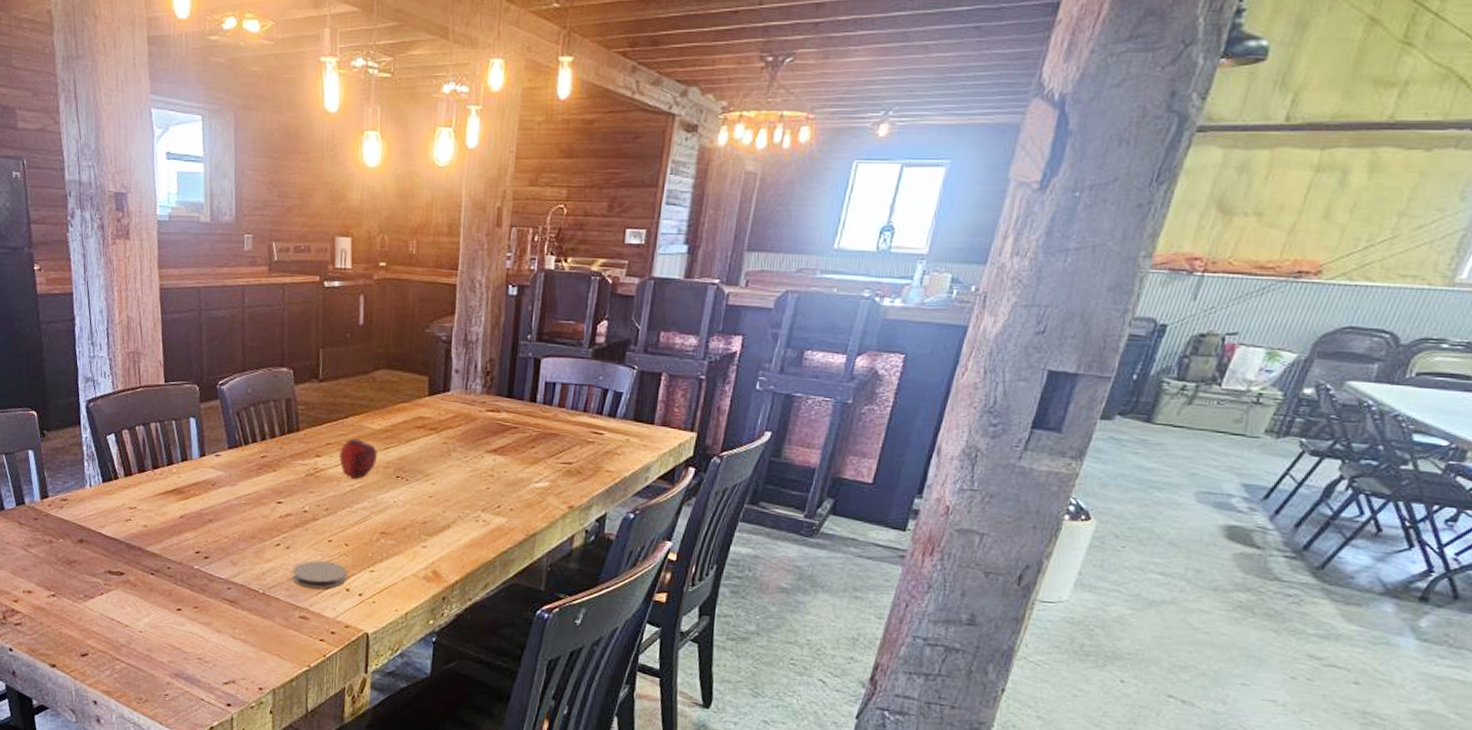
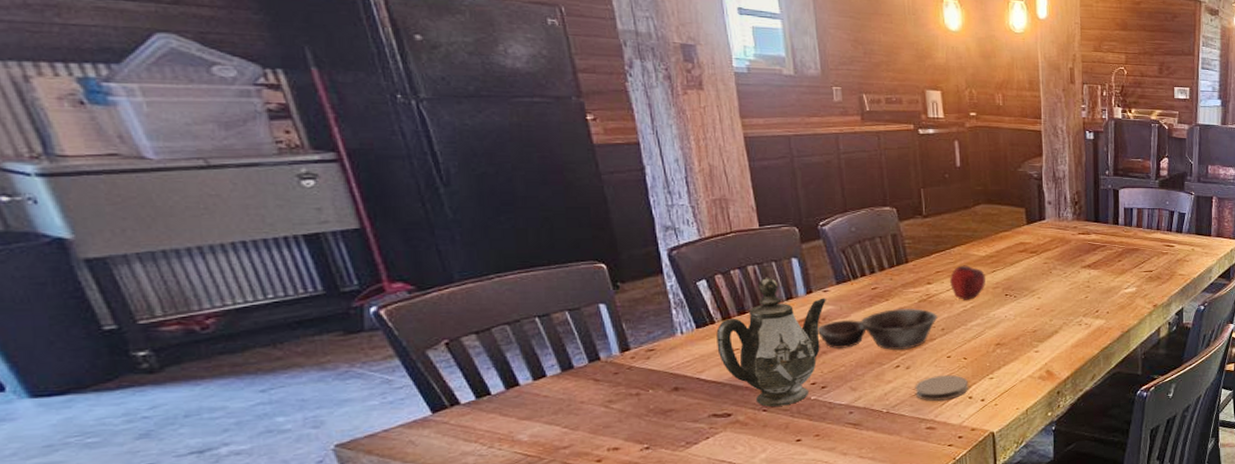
teapot: none [118,435,217,572] -> present [716,277,826,407]
bowl: none [205,481,323,527] -> present [816,308,938,350]

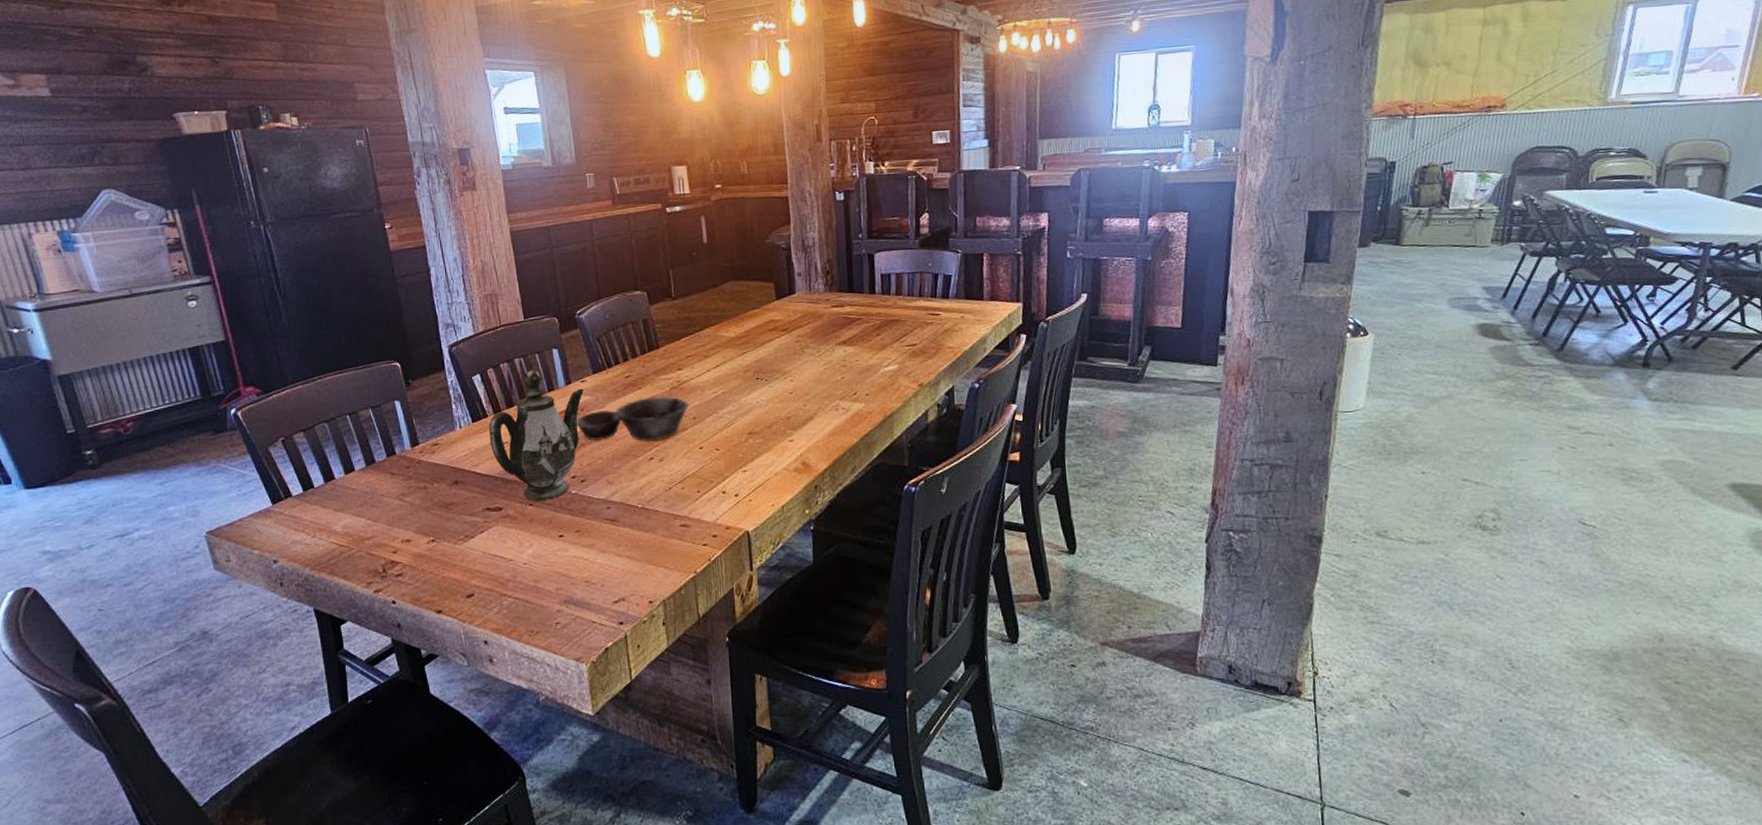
coaster: present [915,374,968,401] -> none [668,467,721,496]
apple: present [950,265,985,300] -> none [700,348,736,386]

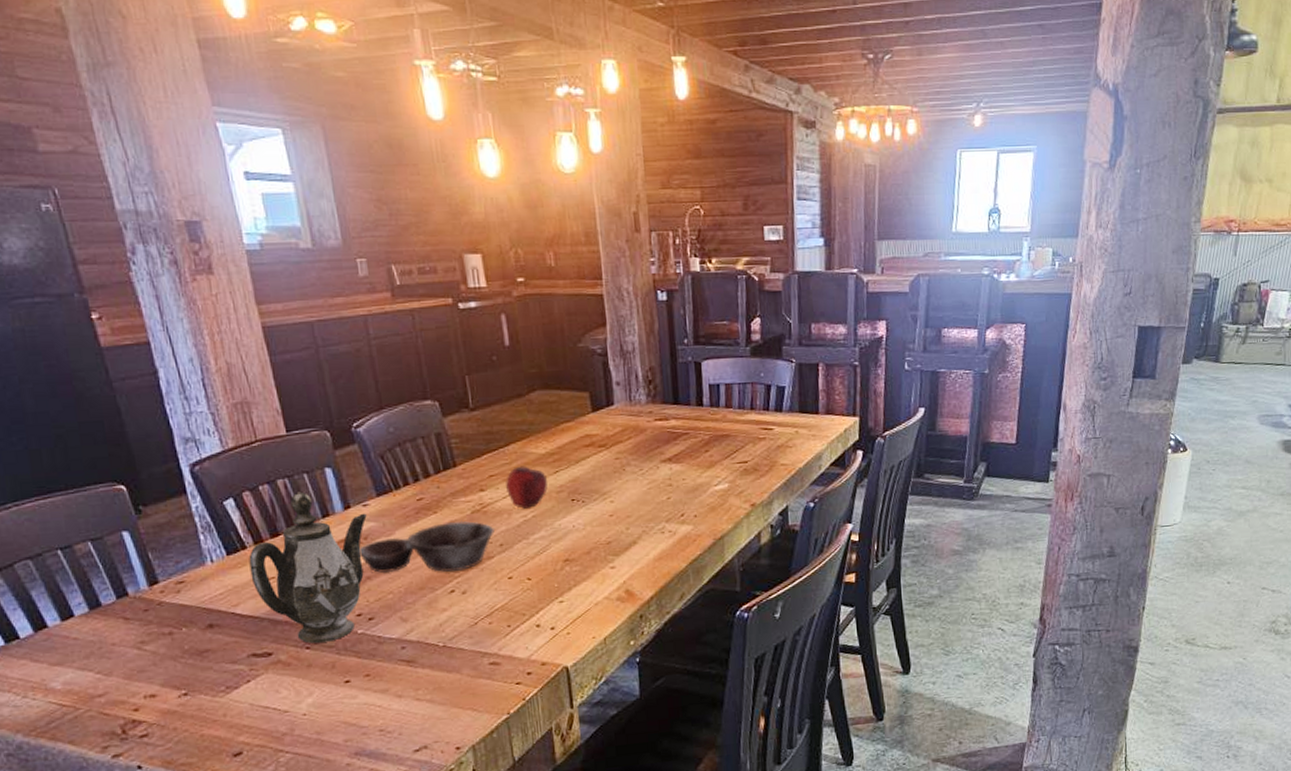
apple: none [700,348,736,386] -> present [506,466,548,509]

